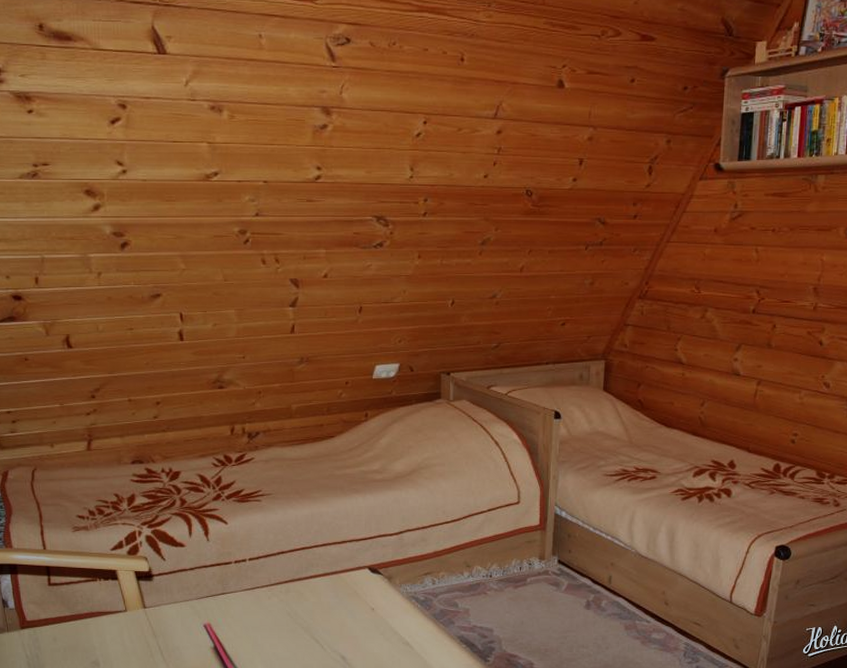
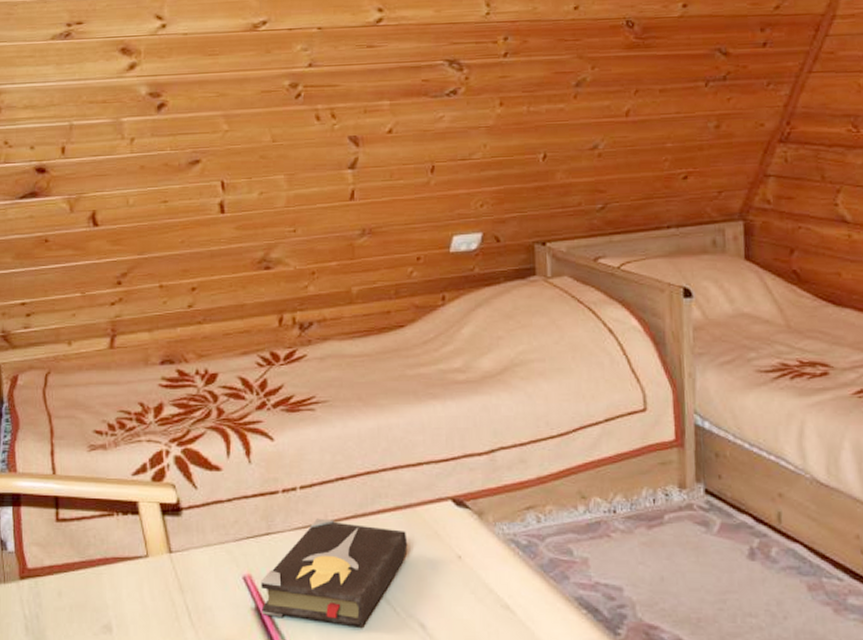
hardback book: none [218,582,333,660] -> present [261,518,408,627]

